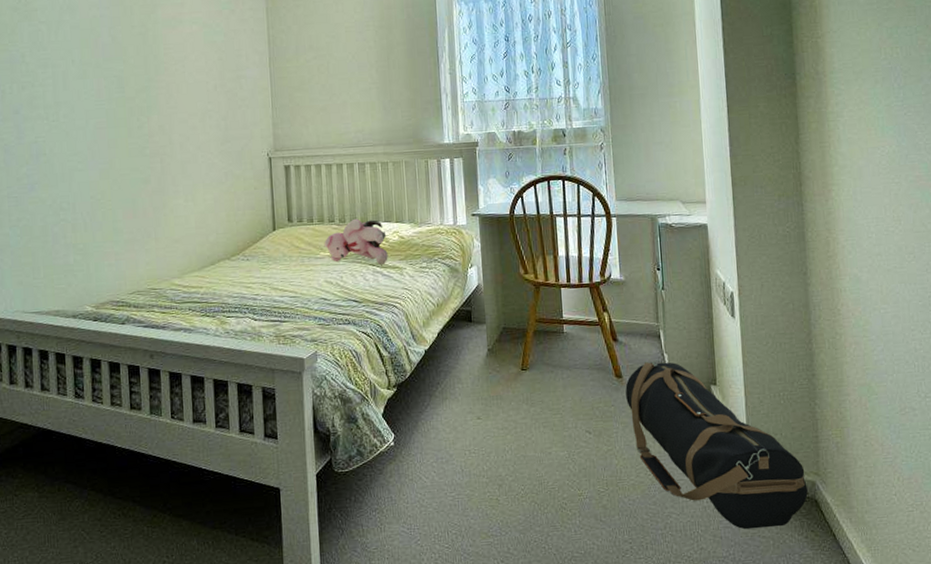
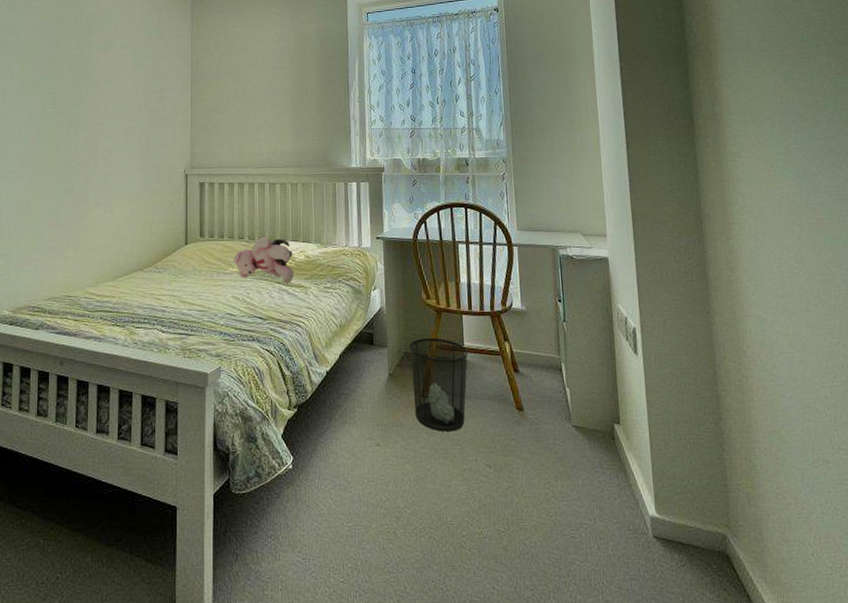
waste bin: none [508,311,567,402] -> present [409,337,468,432]
duffel bag: present [625,360,808,530] -> none [527,394,719,583]

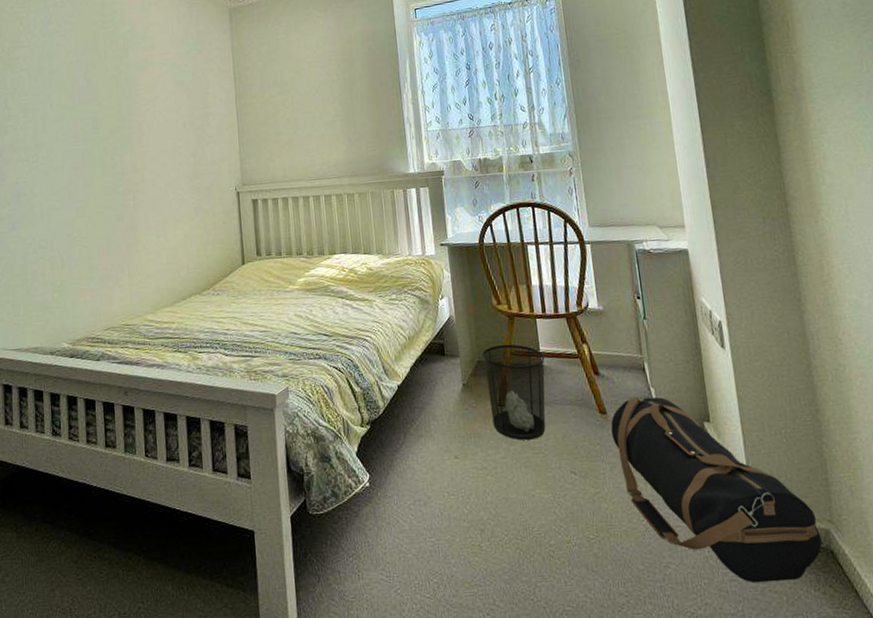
stuffed bear: present [233,236,294,283] -> none [292,250,357,297]
duffel bag: none [527,394,719,583] -> present [611,394,822,583]

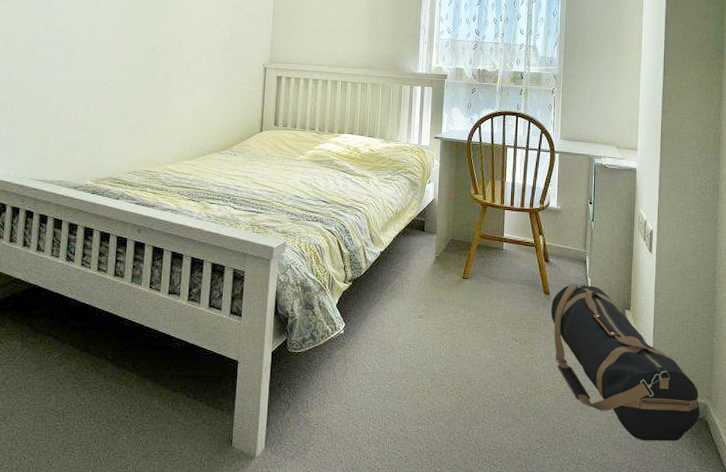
waste bin: present [482,344,546,440] -> none [455,228,507,309]

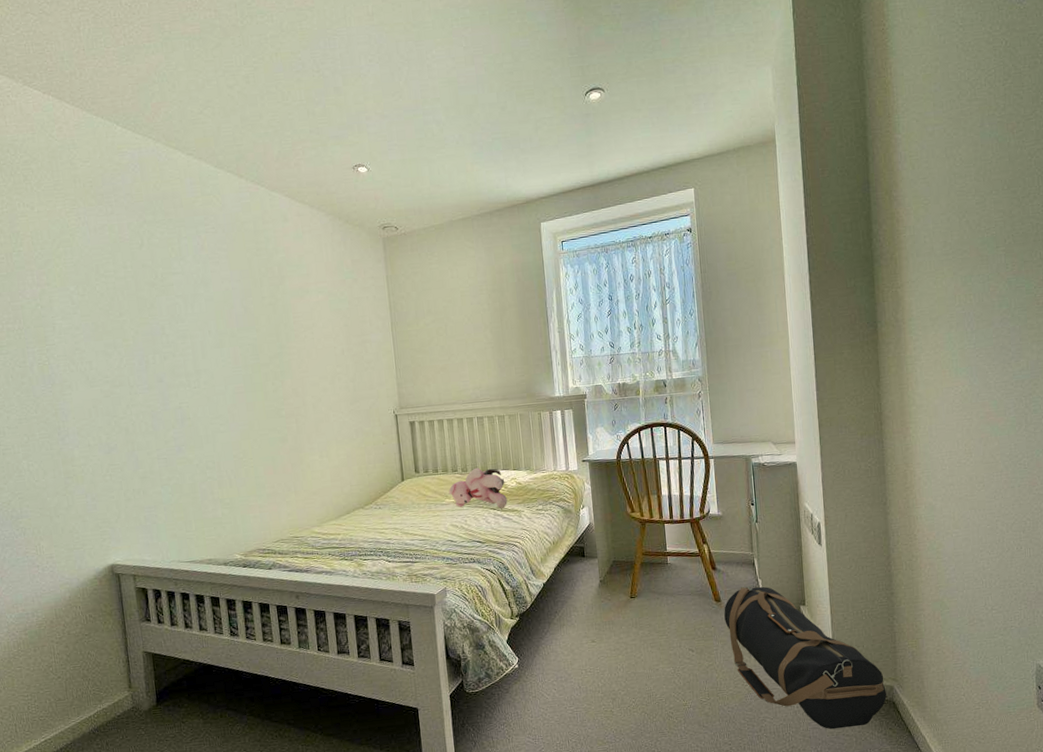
stuffed bear: none [303,129,358,172] -> present [448,467,507,509]

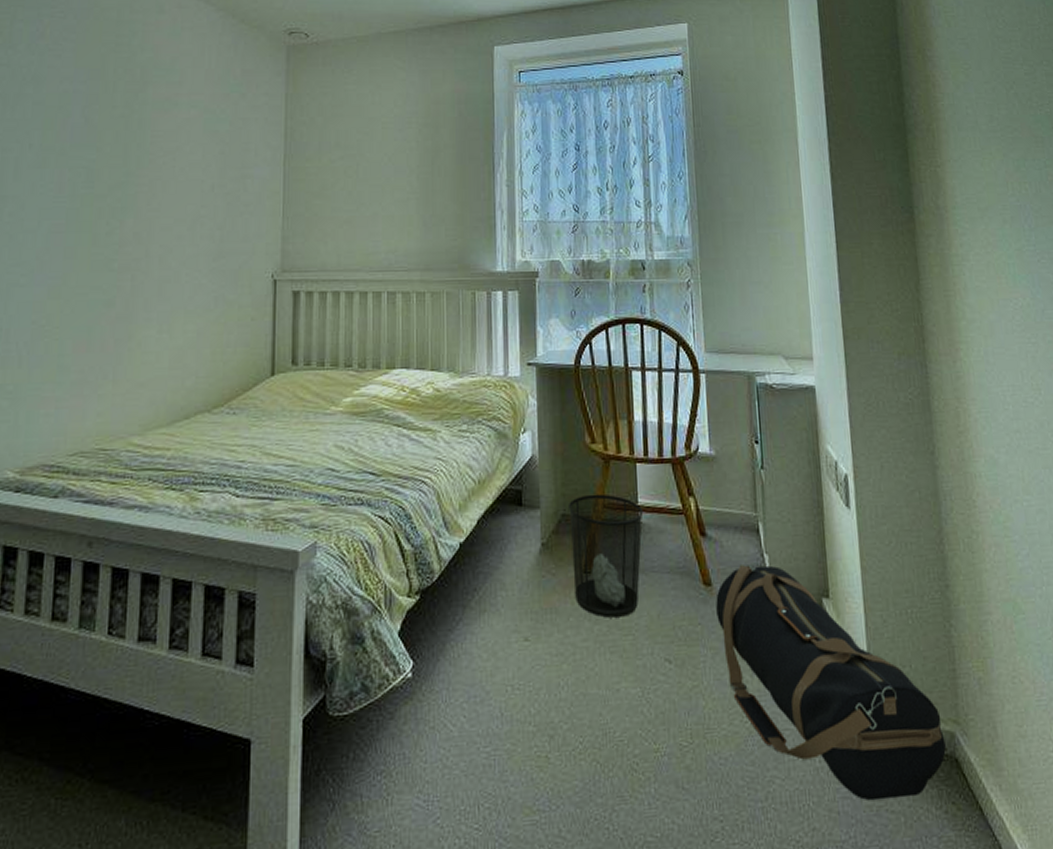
stuffed bear: present [448,467,507,509] -> none [336,363,418,426]
waste bin: none [617,546,671,626] -> present [569,494,644,618]

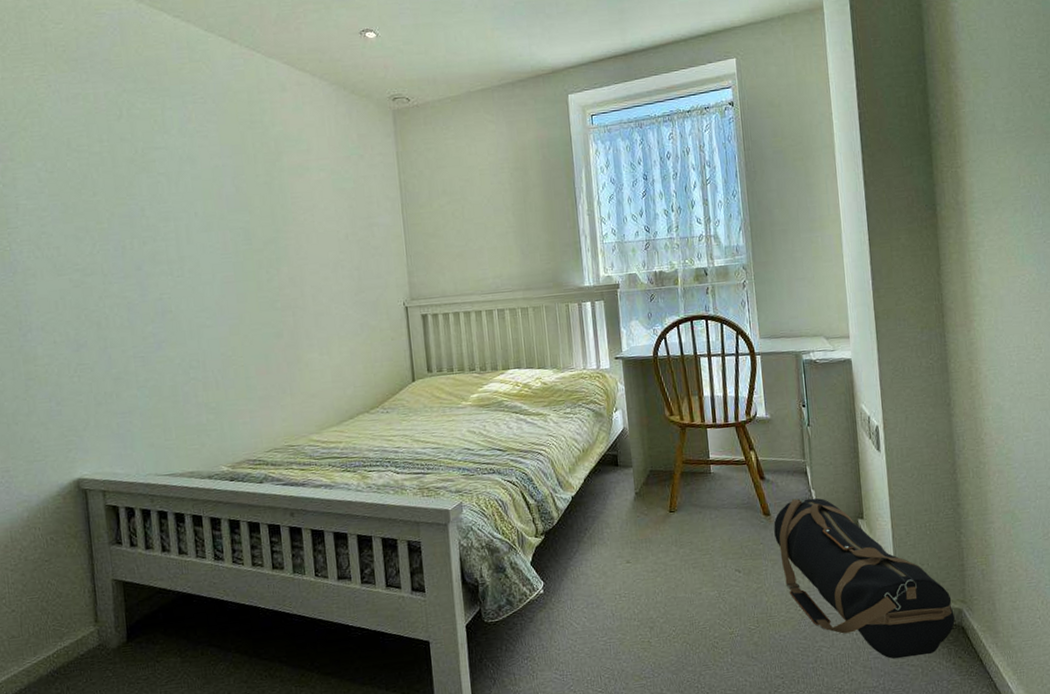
waste bin: present [569,494,644,618] -> none [655,453,714,543]

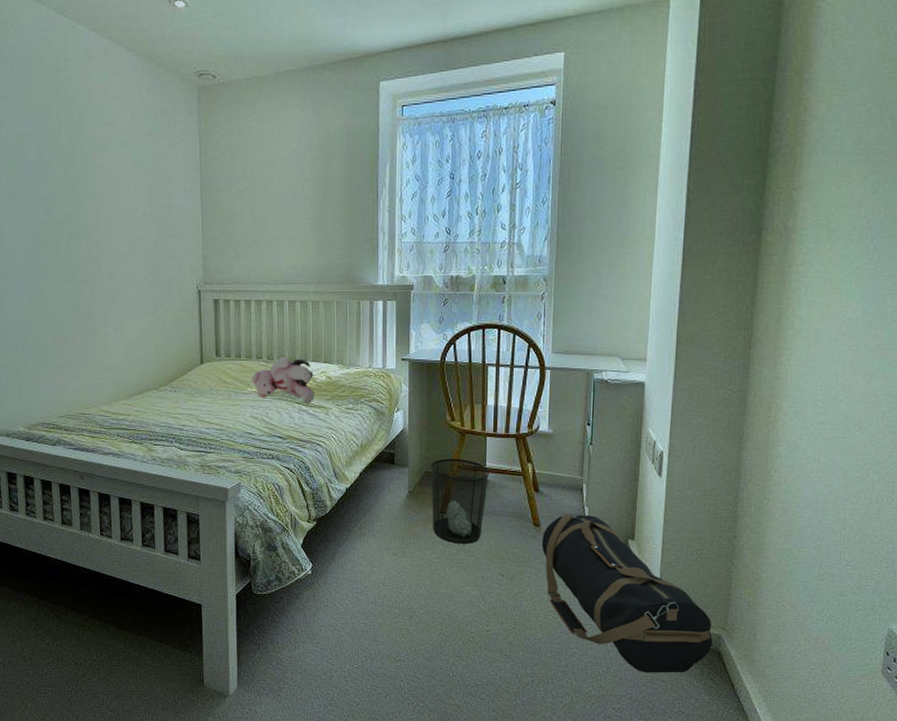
stuffed bear: none [465,366,531,412] -> present [251,356,314,403]
waste bin: none [655,453,714,543] -> present [431,458,490,544]

